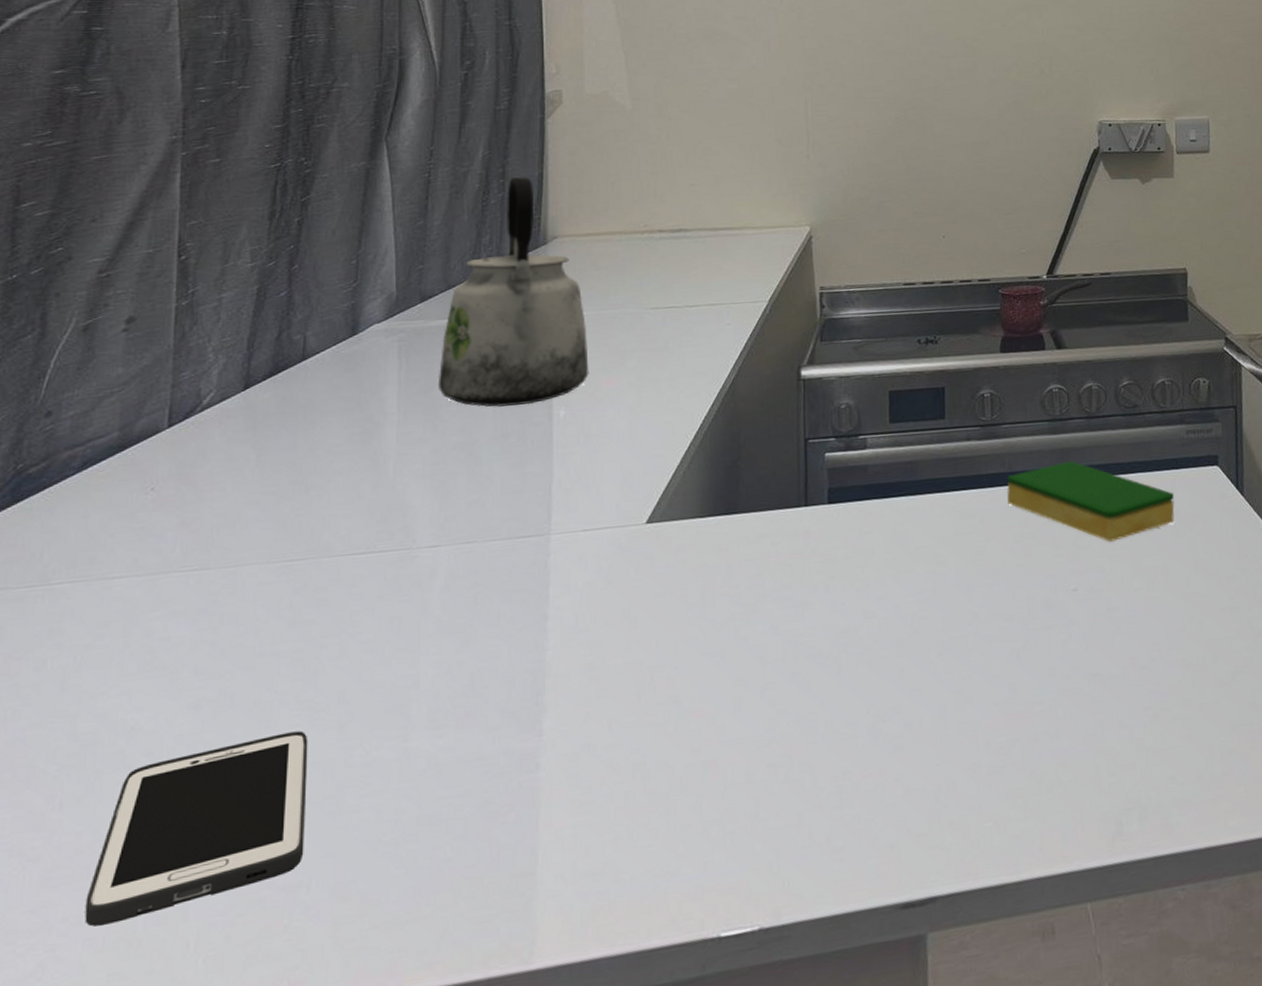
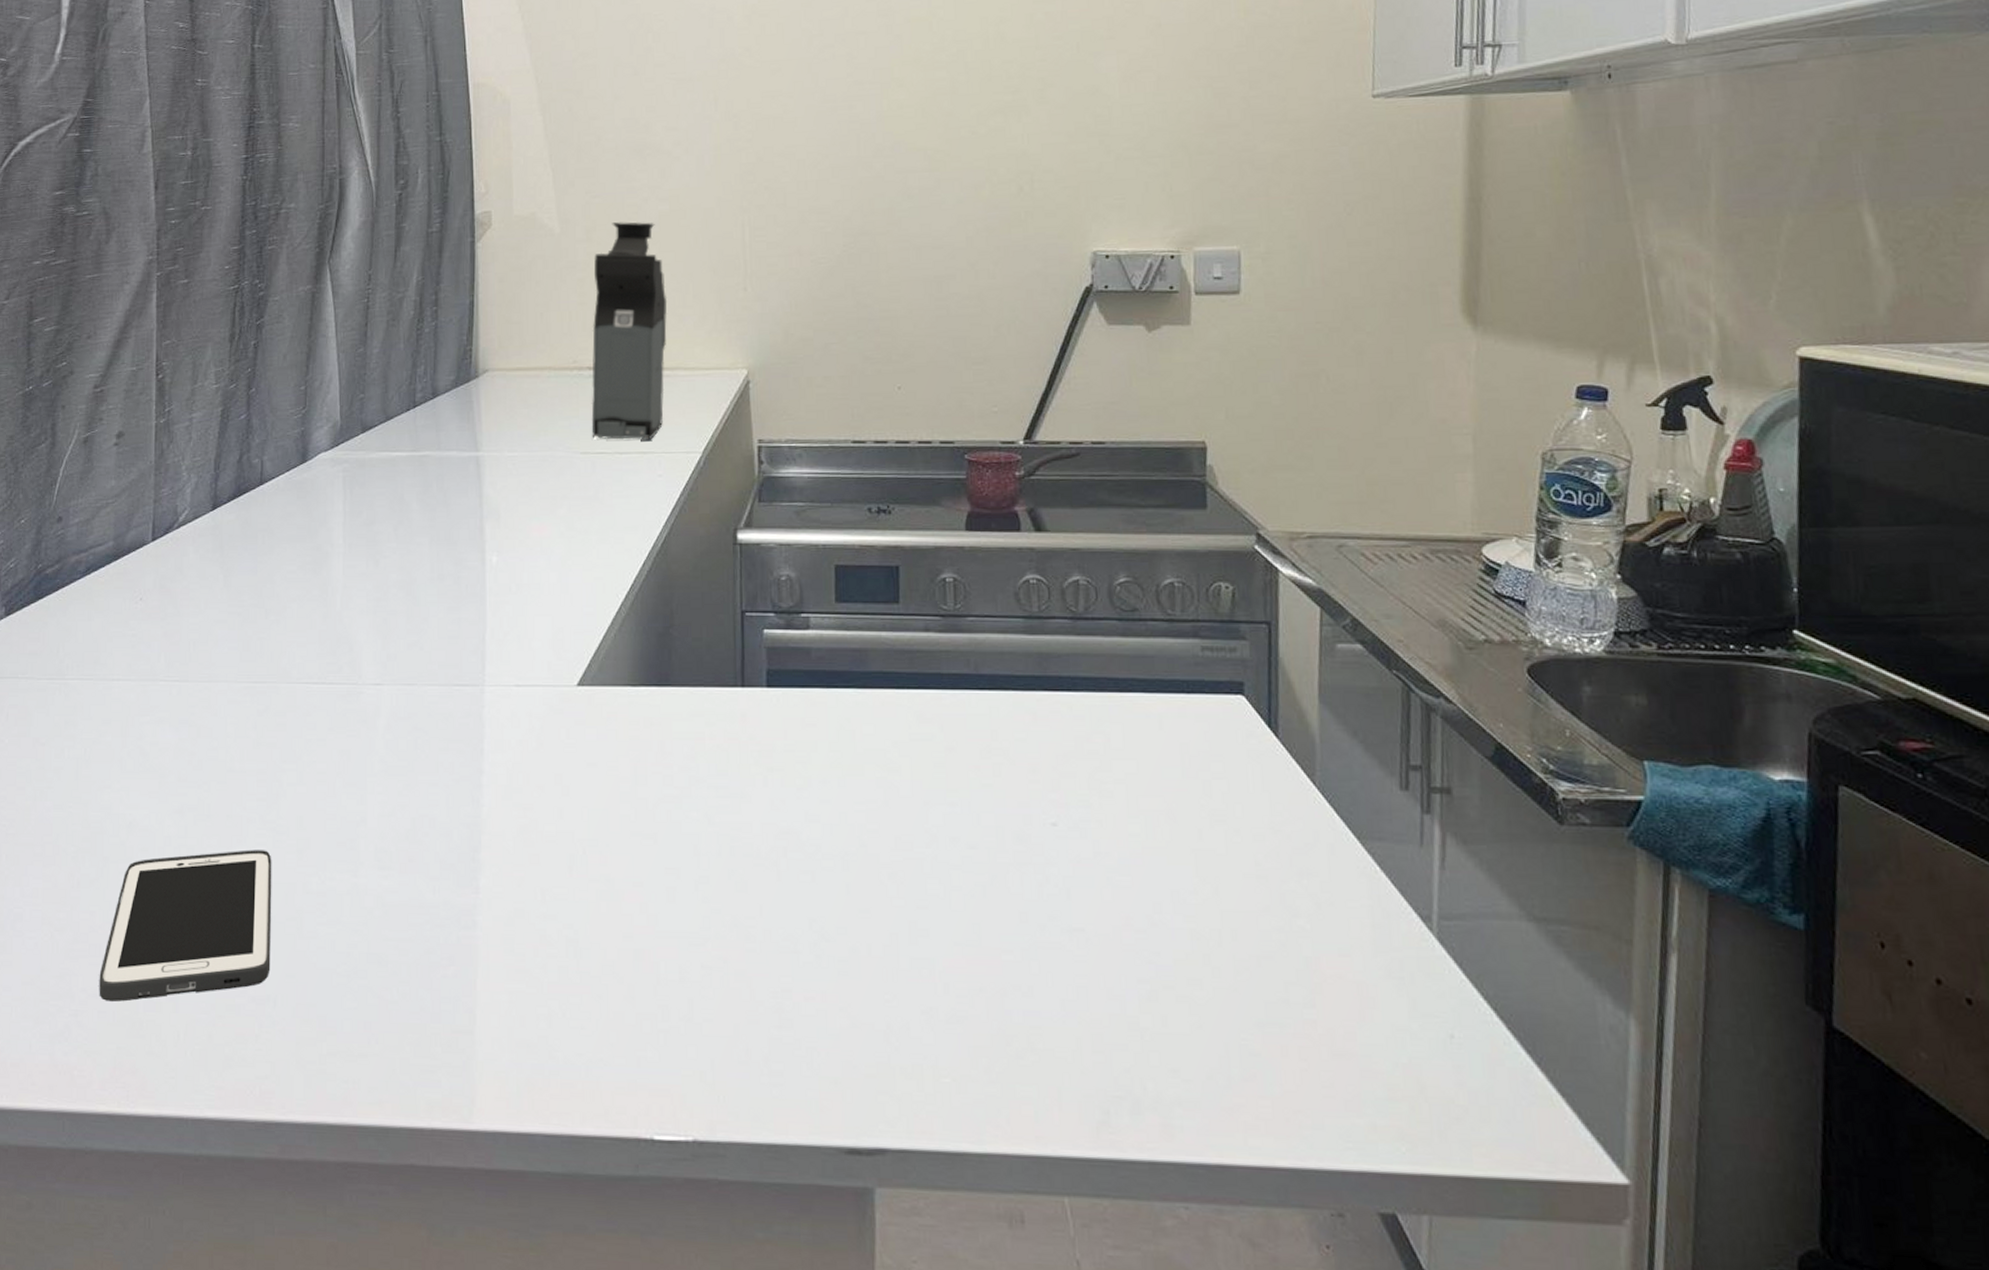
kettle: present [437,177,589,407] -> none [378,305,520,547]
coffee maker: none [661,99,736,295] -> present [591,222,668,441]
dish sponge: present [1007,461,1175,542] -> none [972,669,1184,772]

